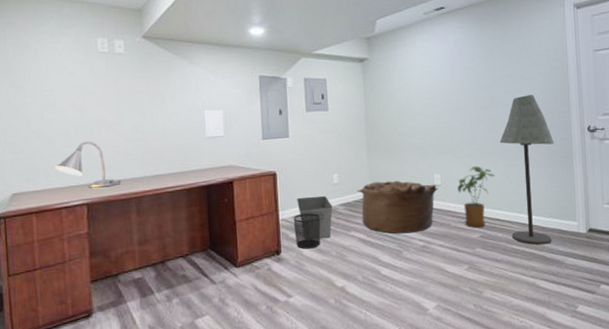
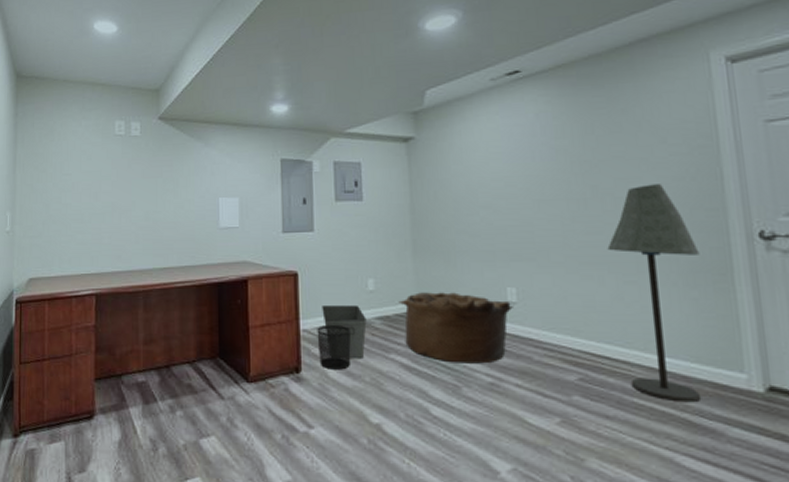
table lamp: present [55,141,120,188] -> none [69,227,129,278]
house plant: present [457,165,495,228] -> none [542,279,601,366]

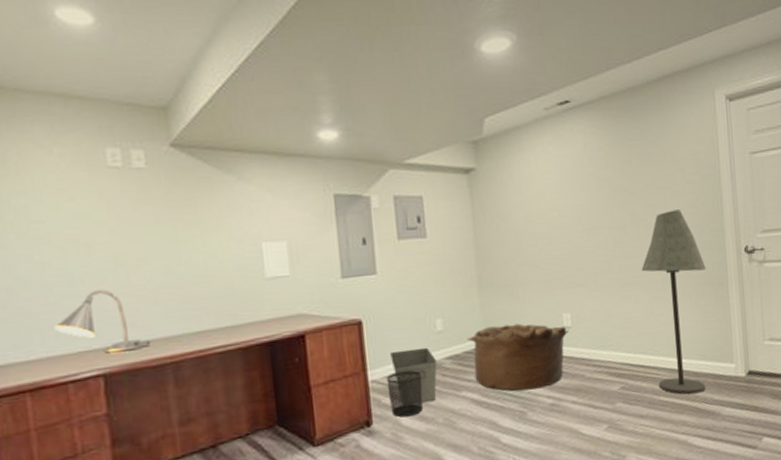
table lamp: none [69,227,129,278] -> present [54,289,150,353]

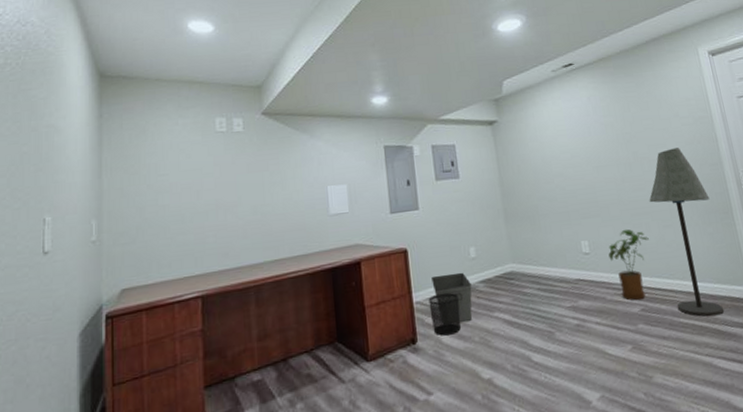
table lamp: present [54,289,150,353] -> none [168,226,238,278]
bean bag chair: present [467,323,570,391] -> none [497,250,589,313]
house plant: none [592,300,637,378] -> present [608,229,649,300]

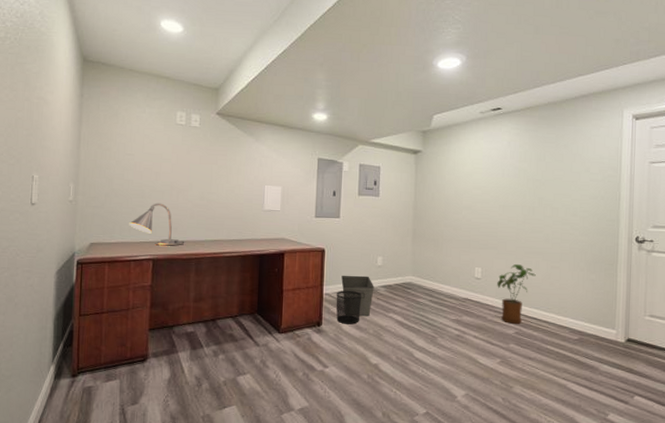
table lamp: none [168,226,238,278] -> present [129,203,184,246]
floor lamp: present [649,147,724,317] -> none [544,200,600,349]

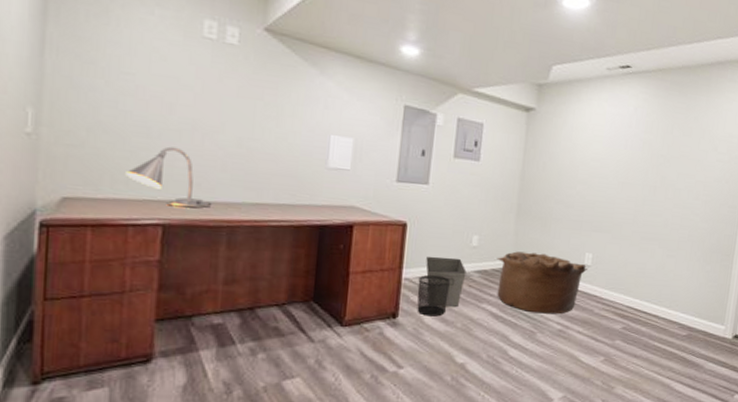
bean bag chair: none [399,268,479,321] -> present [497,251,589,314]
house plant: present [497,263,536,324] -> none [608,250,650,318]

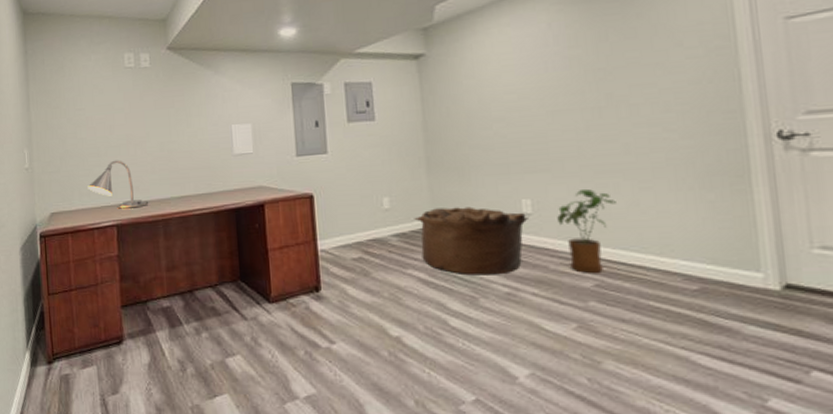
waste bin: present [417,275,450,317] -> none [334,244,369,287]
storage bin: present [426,256,467,307] -> none [338,223,383,275]
house plant: none [608,250,650,318] -> present [557,188,616,273]

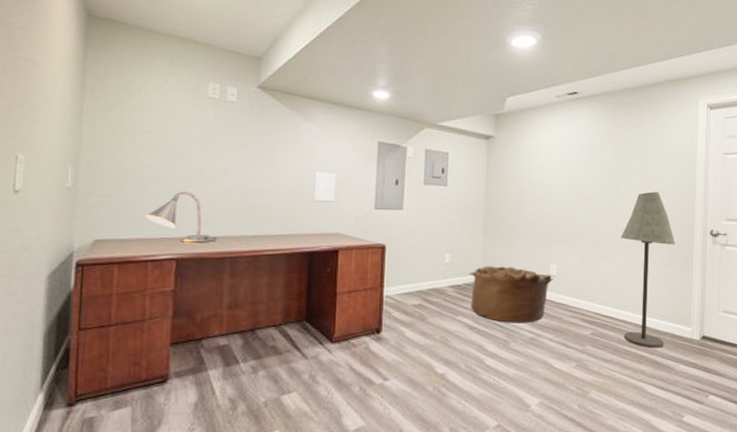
house plant: present [557,188,616,273] -> none [573,259,612,324]
floor lamp: none [622,88,716,304] -> present [620,191,676,348]

